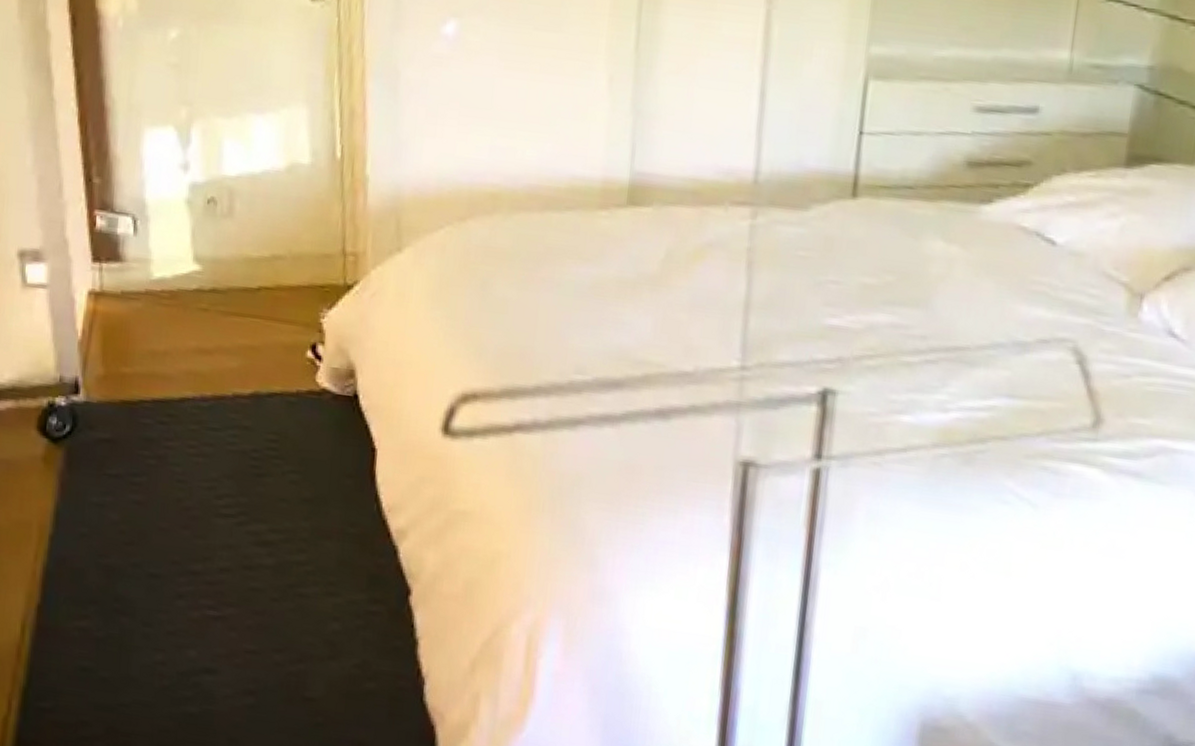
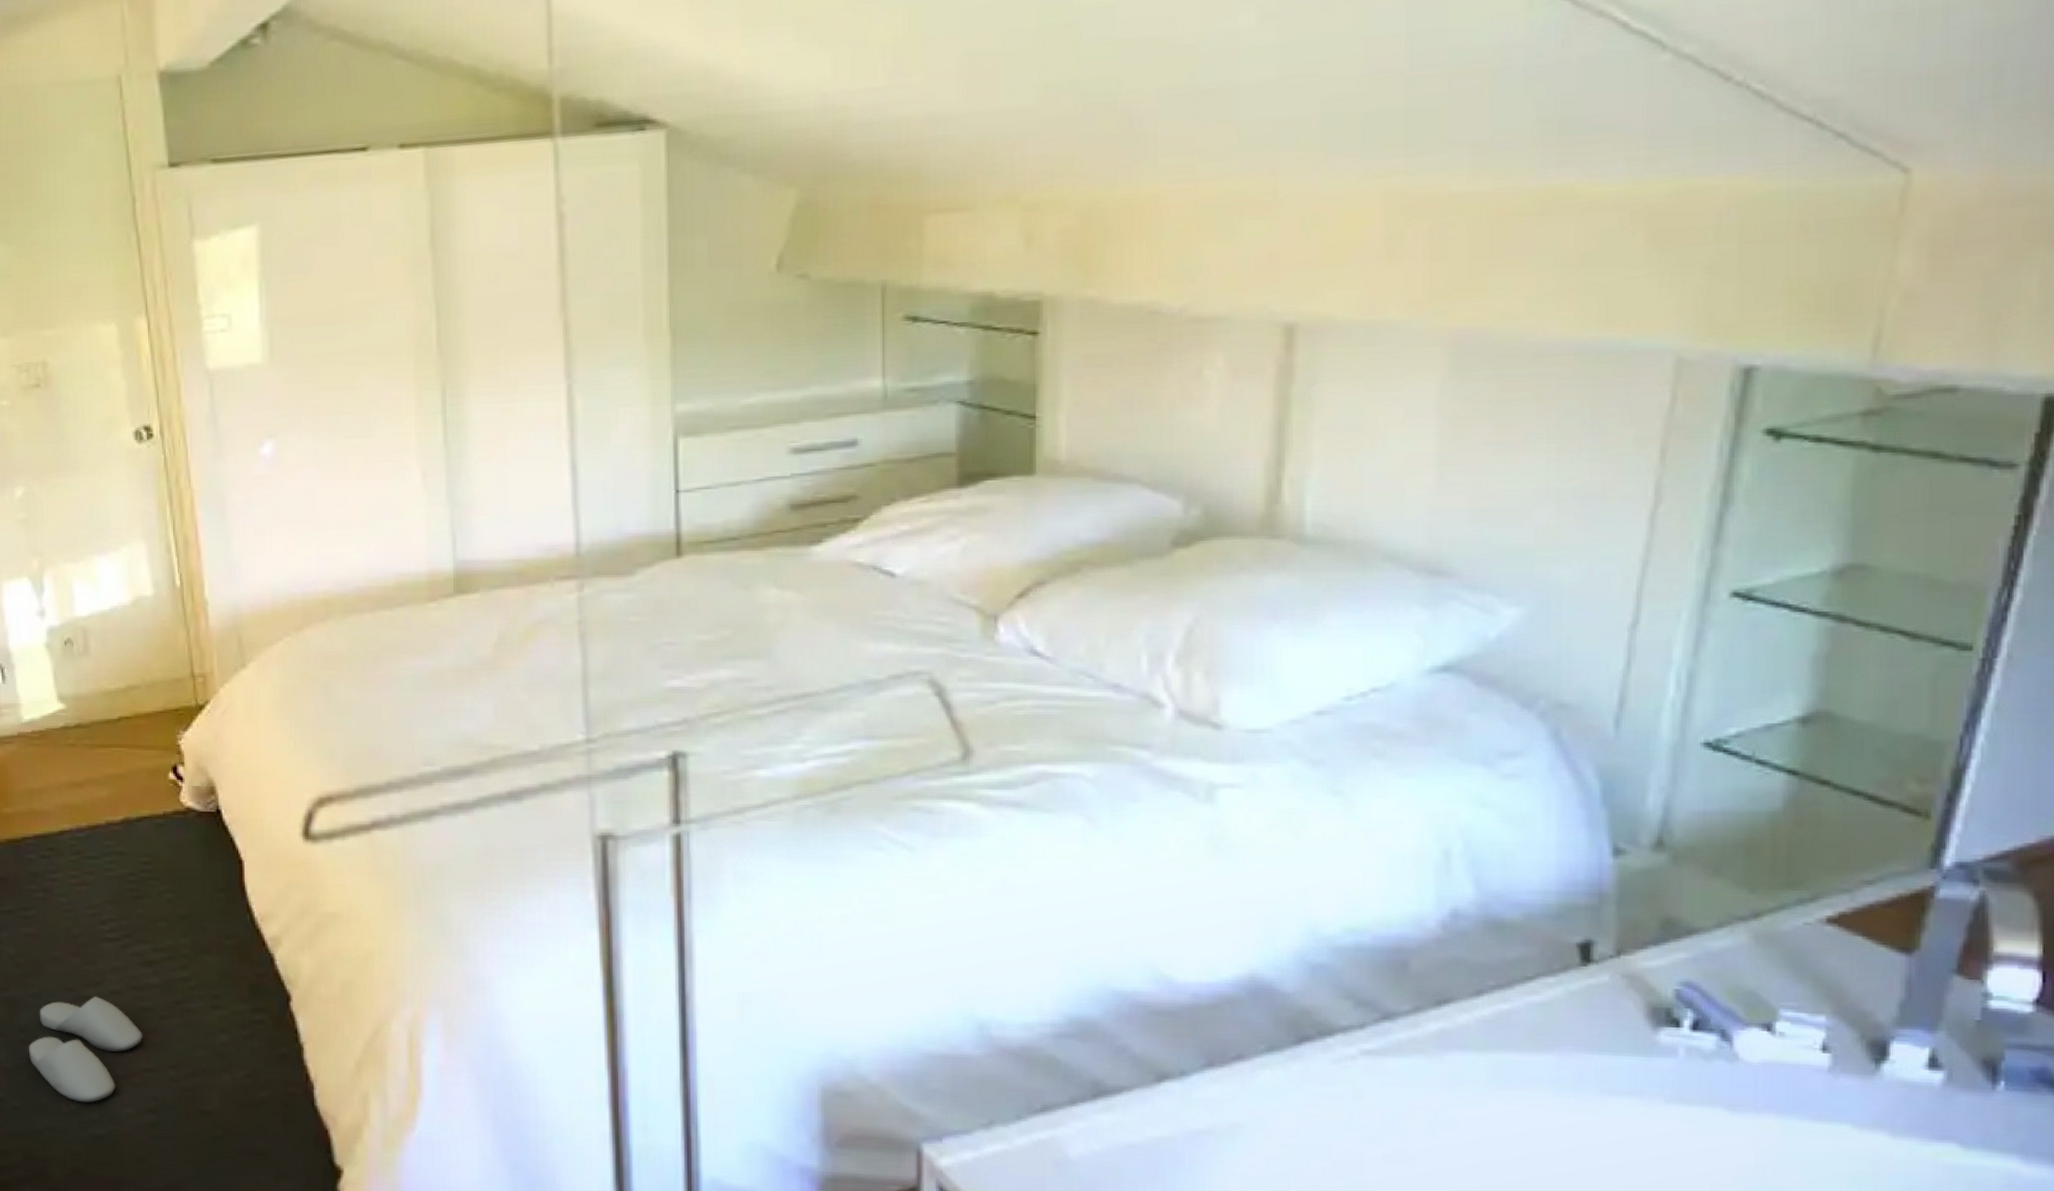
slippers: none [123,572,250,680] -> present [28,996,143,1103]

